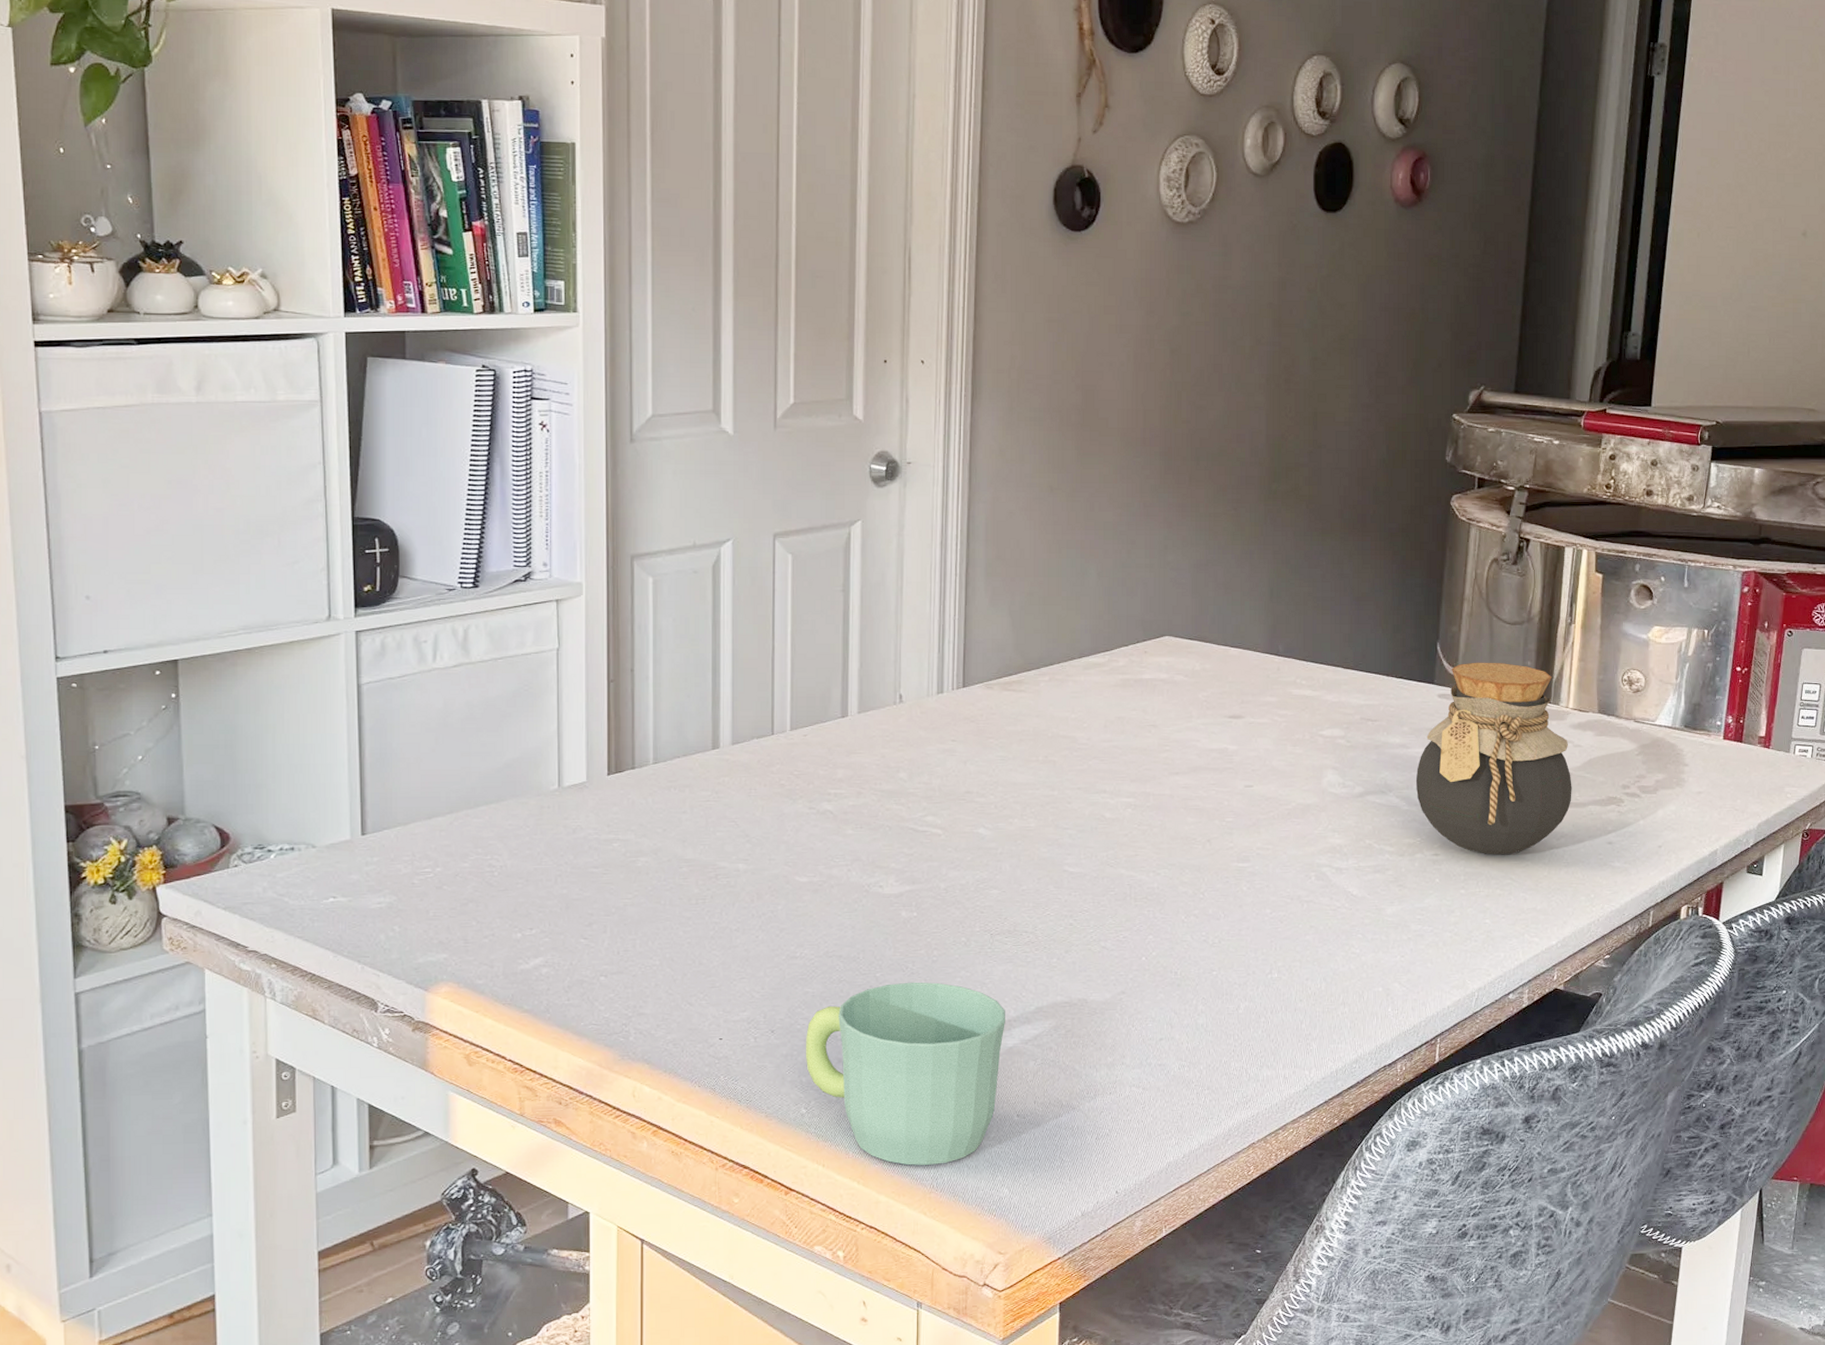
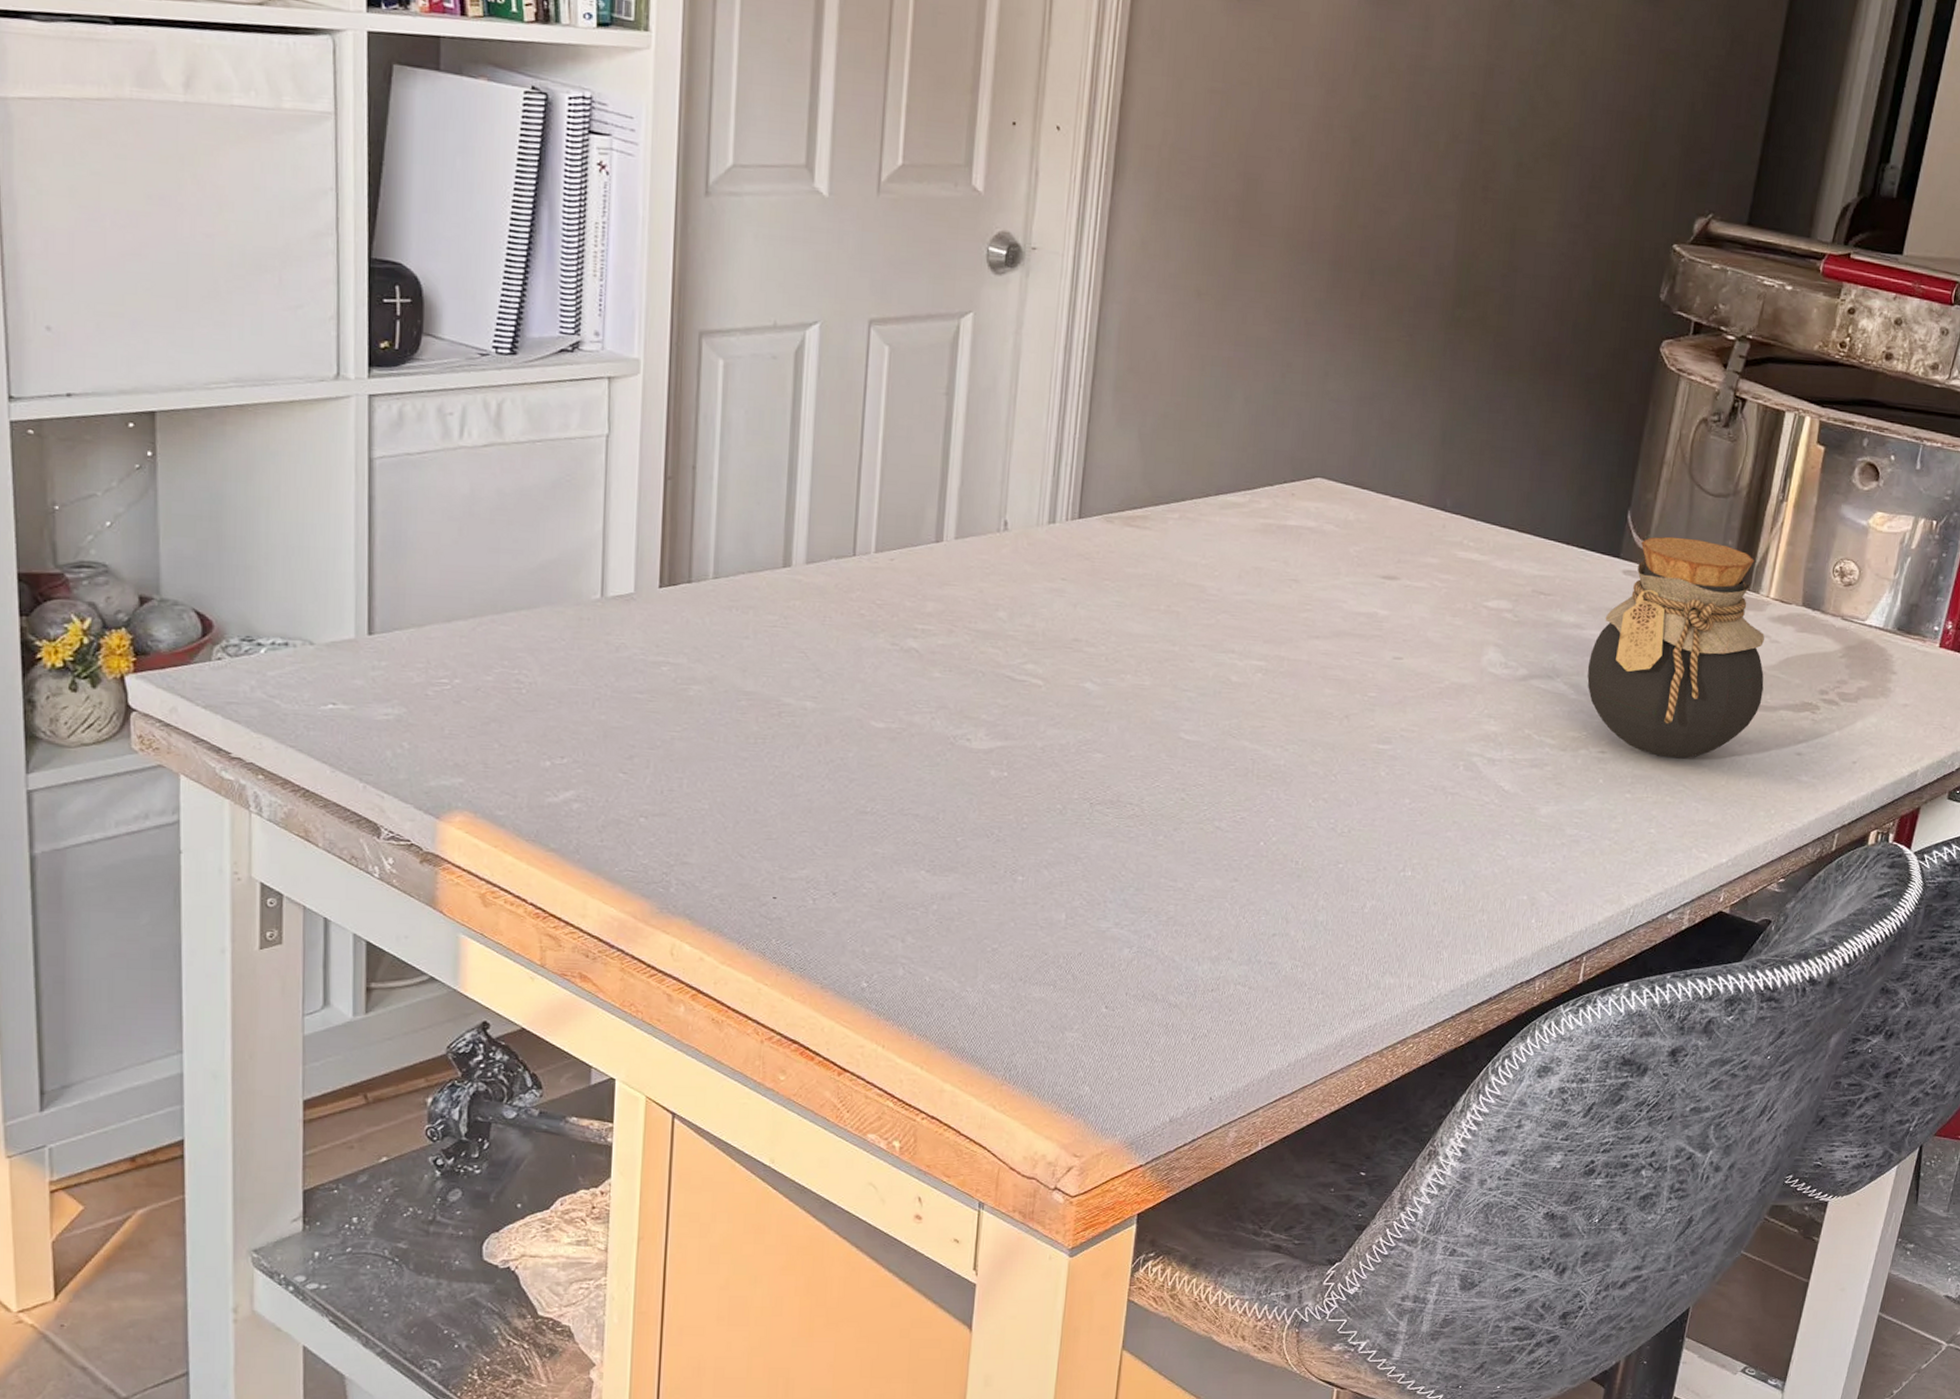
mug: present [805,982,1005,1165] -> none [870,850,1101,1054]

